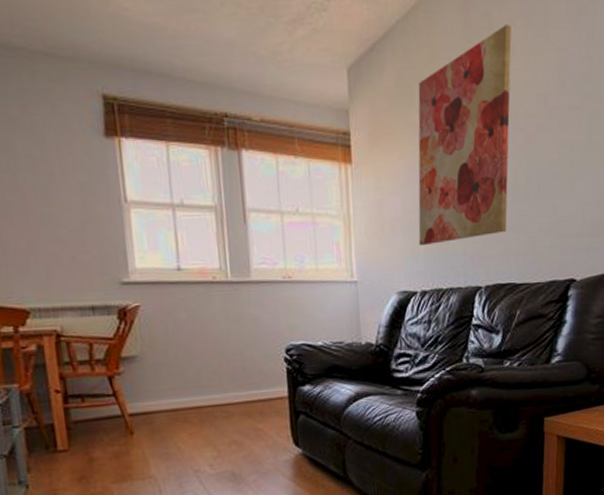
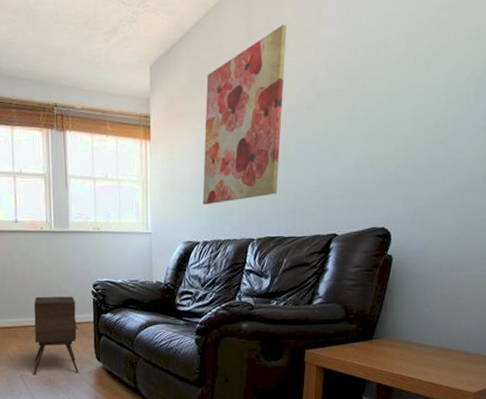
side table: none [208,365,272,471] -> present [33,296,79,376]

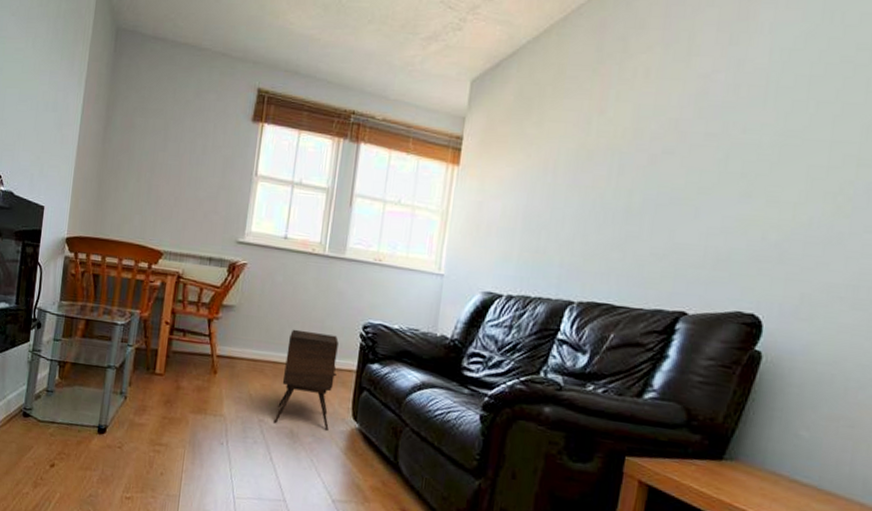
wall art: present [202,25,287,205] -> none [513,50,649,252]

